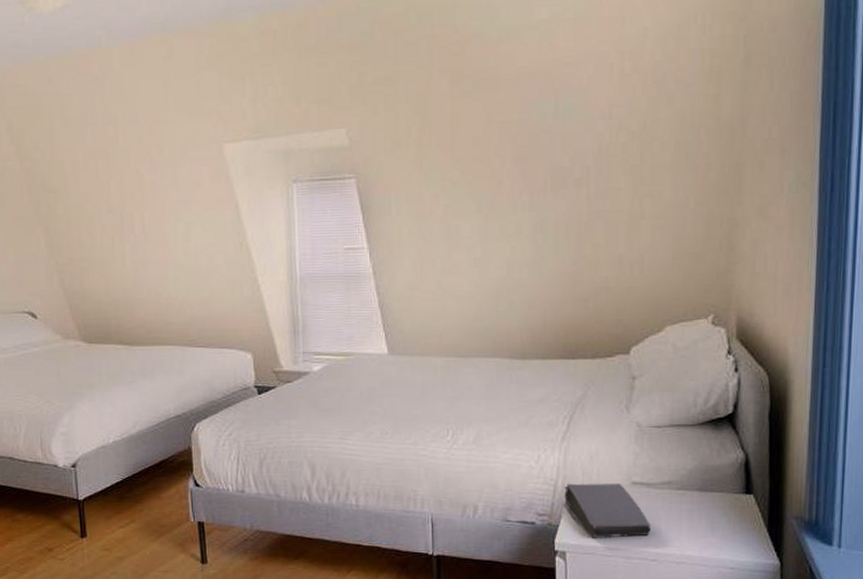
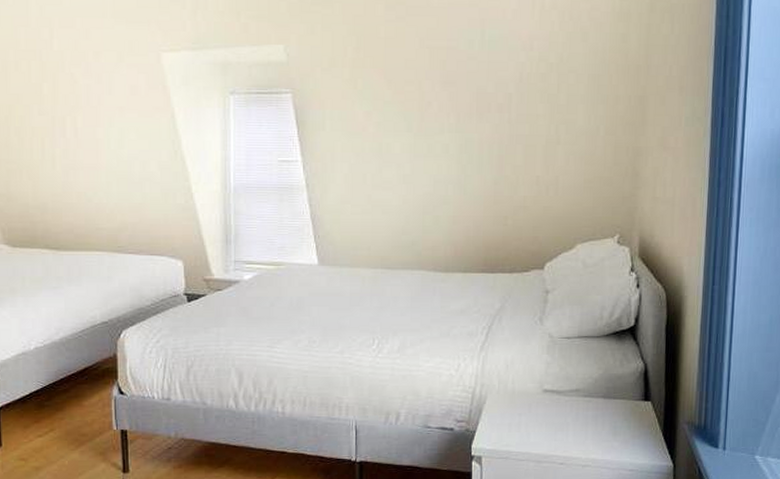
book: present [563,483,650,538] -> none [480,391,560,443]

